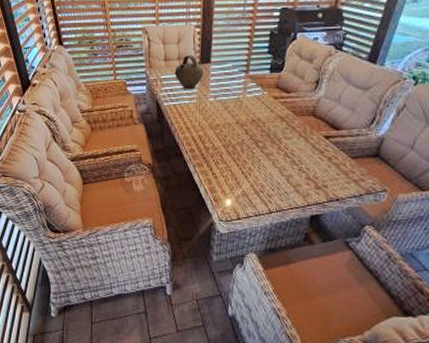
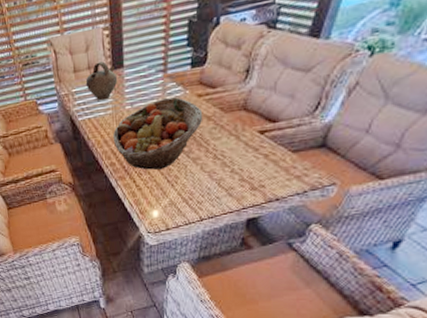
fruit basket: none [195,96,278,161] -> present [112,97,203,170]

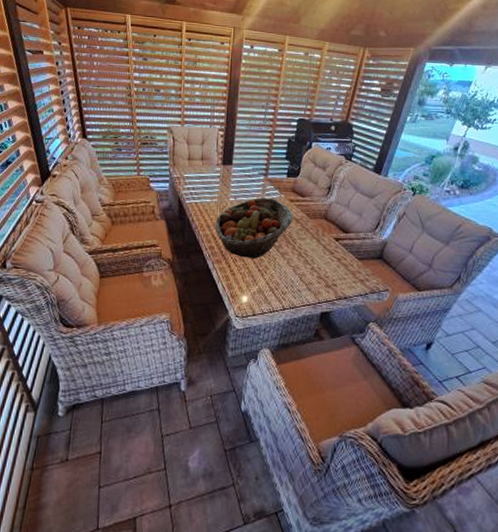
jug: present [85,61,118,101] -> none [197,156,226,189]

